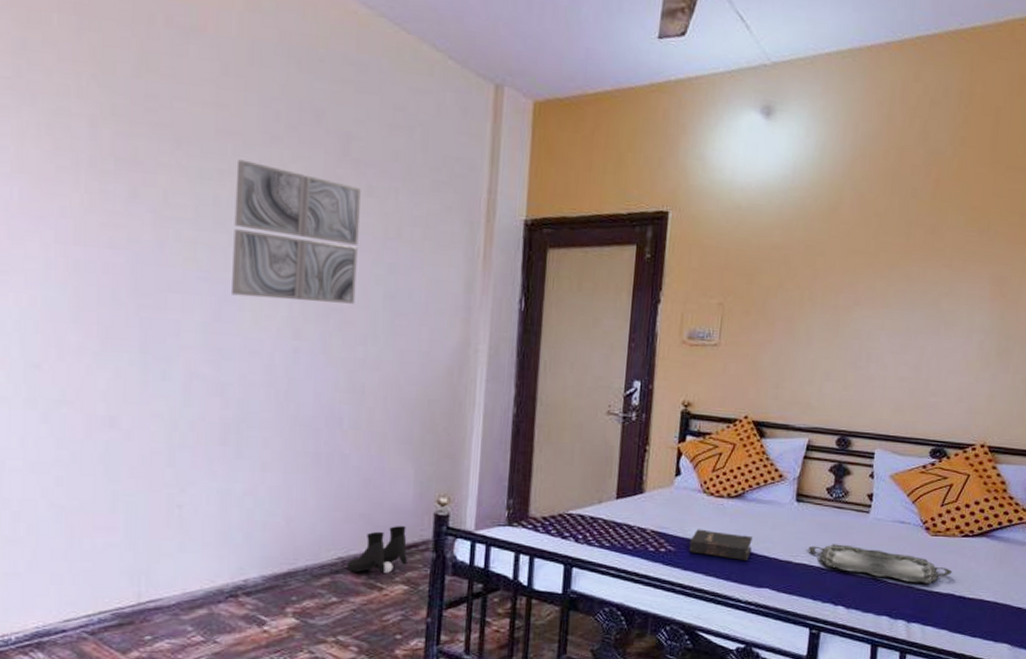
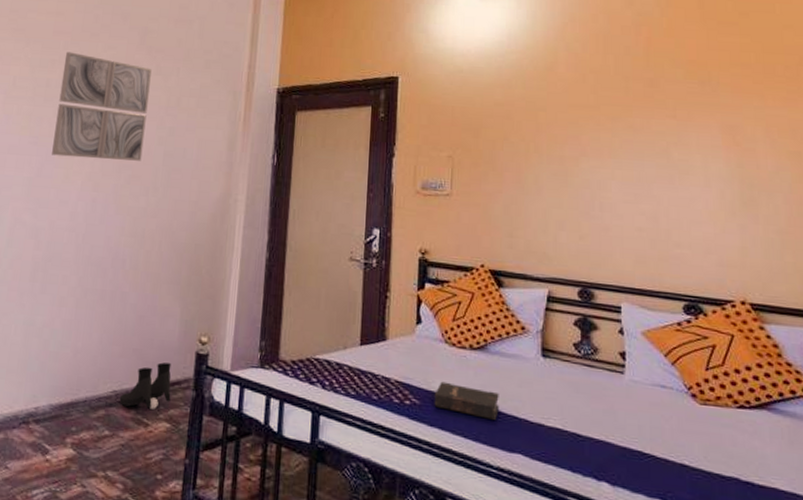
serving tray: present [808,544,952,584] -> none [560,407,732,463]

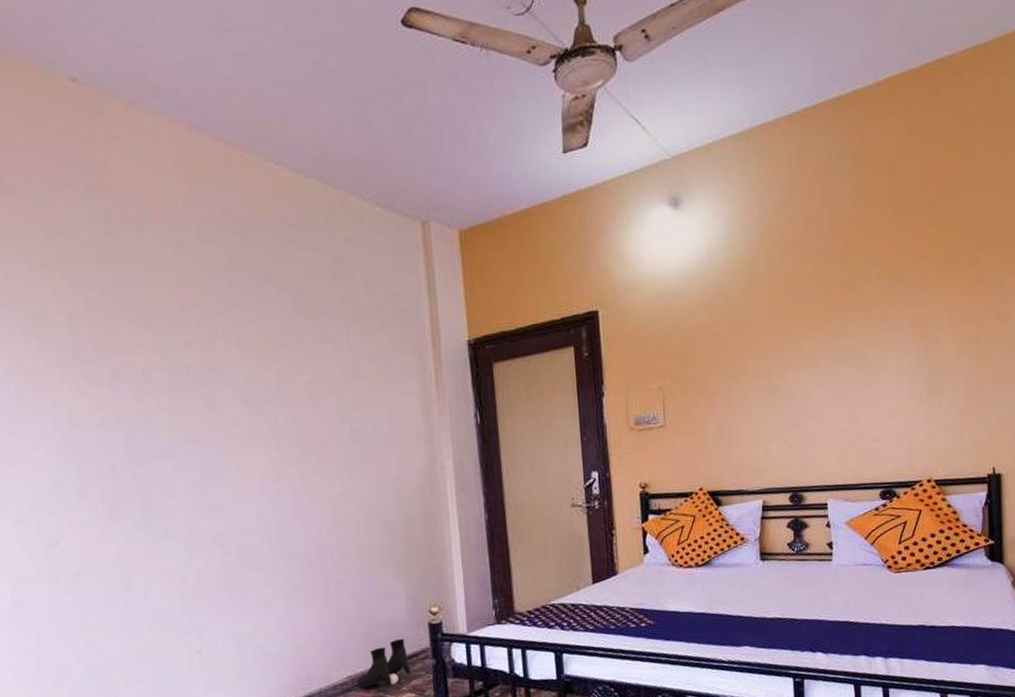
wall art: present [52,51,152,161] -> none [201,328,327,453]
hardback book: present [434,381,499,420] -> none [667,599,726,624]

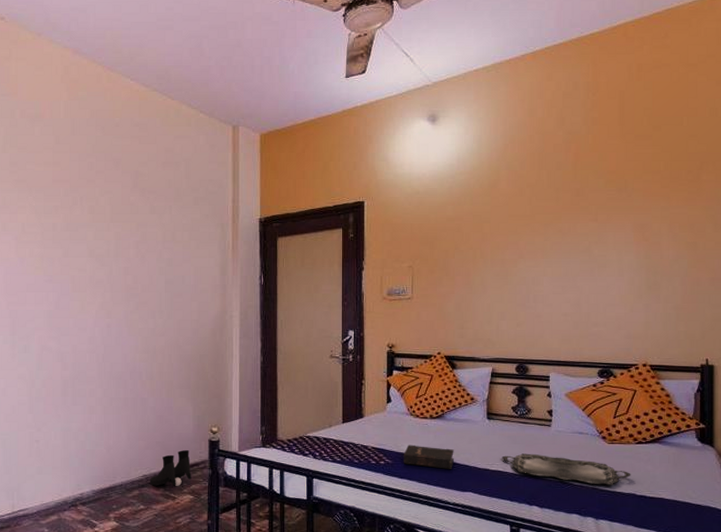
hardback book: none [667,599,726,624] -> present [403,445,454,469]
serving tray: none [779,593,920,620] -> present [502,453,631,485]

